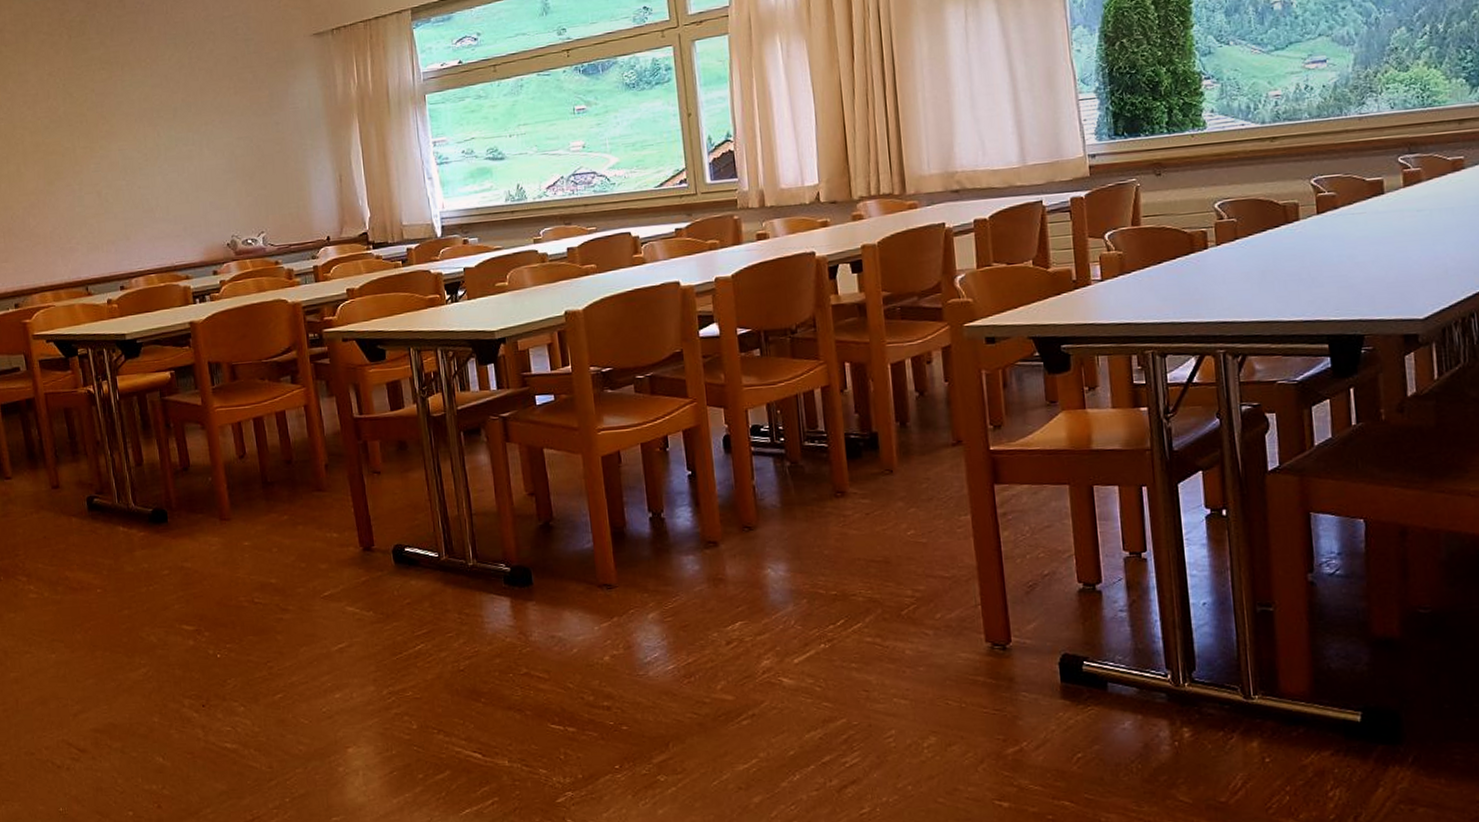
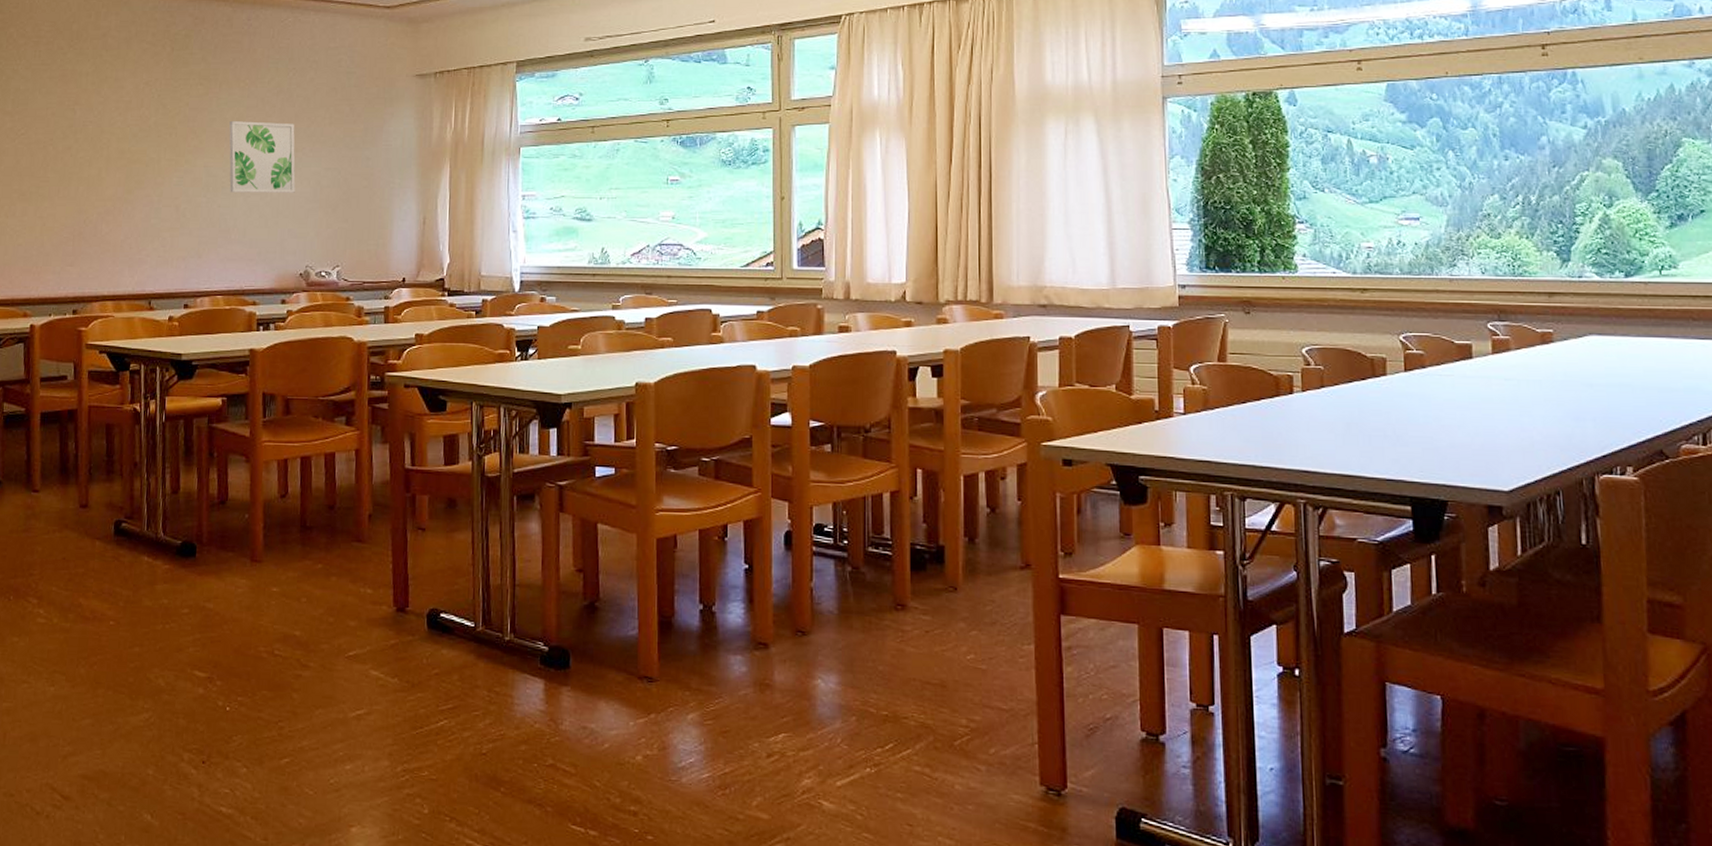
wall art: none [137,97,211,173] -> present [229,121,296,193]

